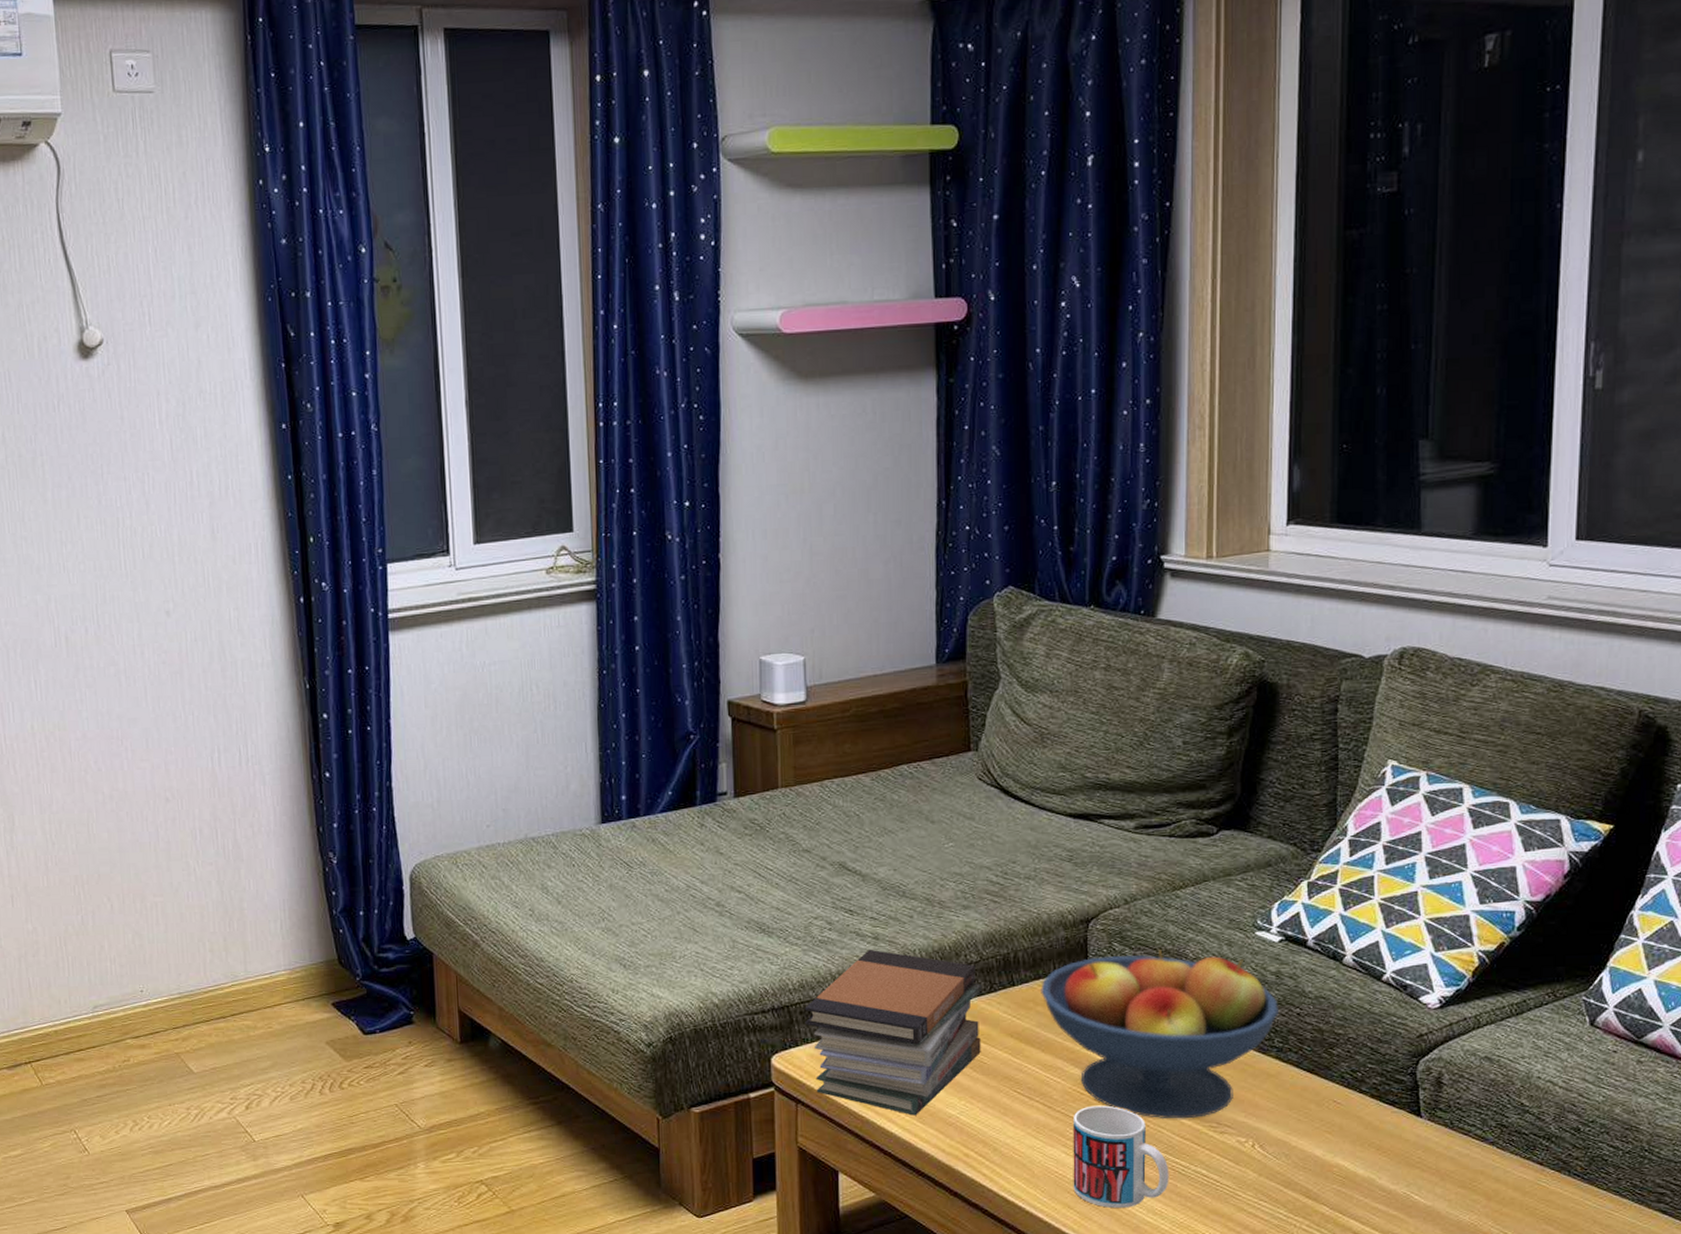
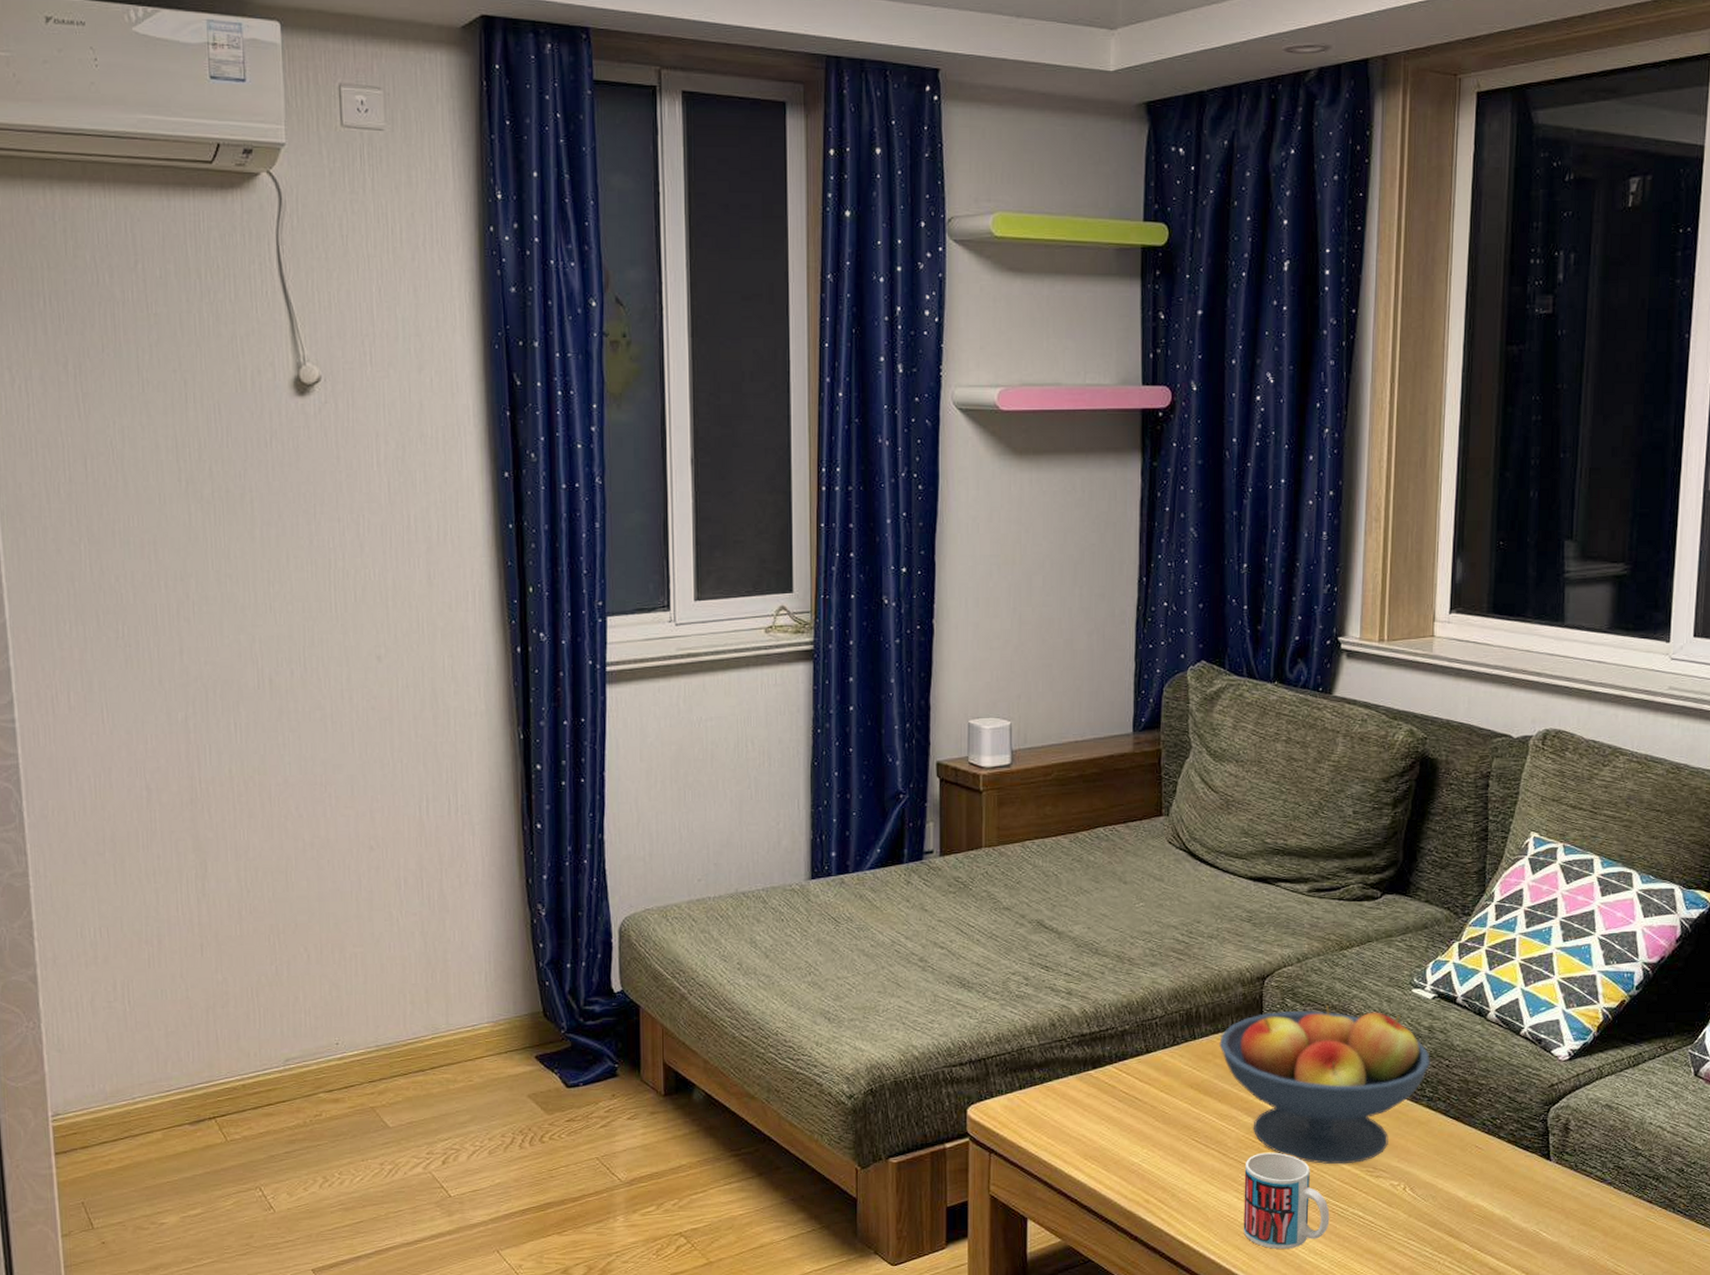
book stack: present [804,949,983,1116] -> none [1000,1003,1166,1164]

